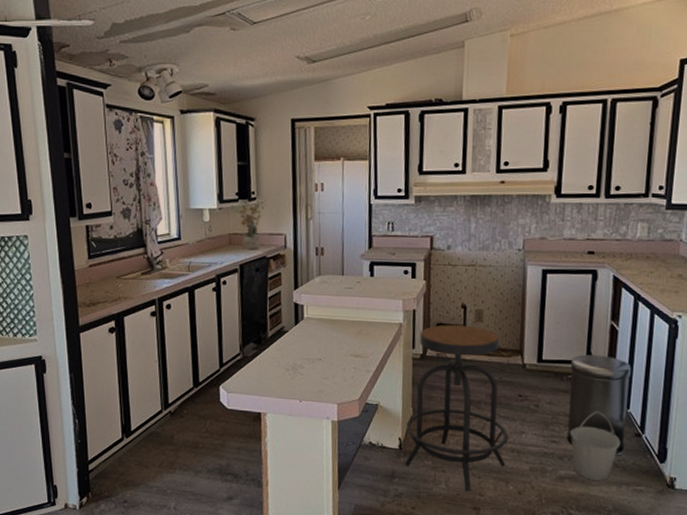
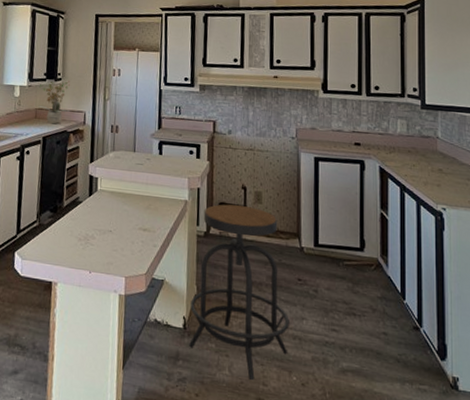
pedal bin: present [566,354,631,457] -> none [345,241,403,351]
bucket: present [570,411,620,481] -> none [349,300,399,376]

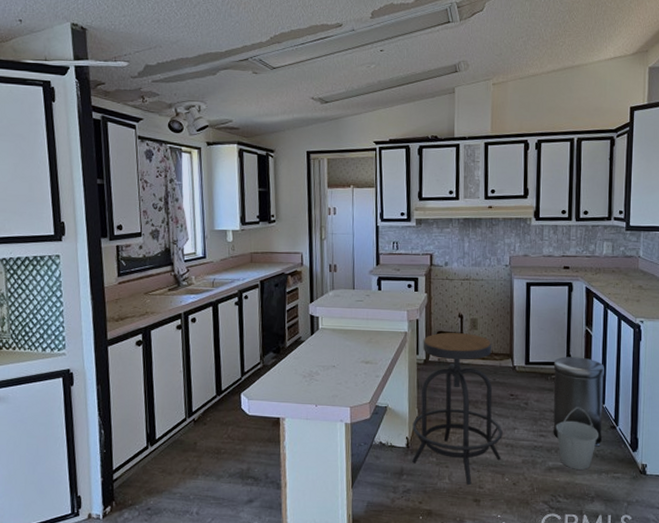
potted plant: present [37,80,72,124] -> none [251,221,288,267]
pedal bin: none [345,241,403,351] -> present [553,356,604,448]
bucket: none [349,300,399,376] -> present [555,407,598,470]

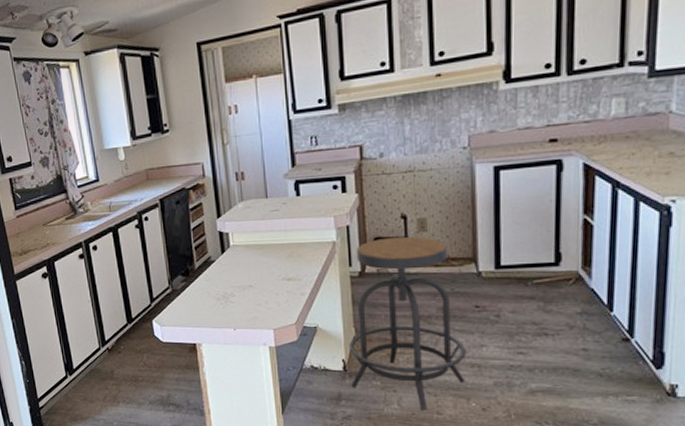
pedal bin: present [553,356,604,448] -> none [535,254,612,366]
bucket: present [555,407,598,470] -> none [540,317,603,392]

